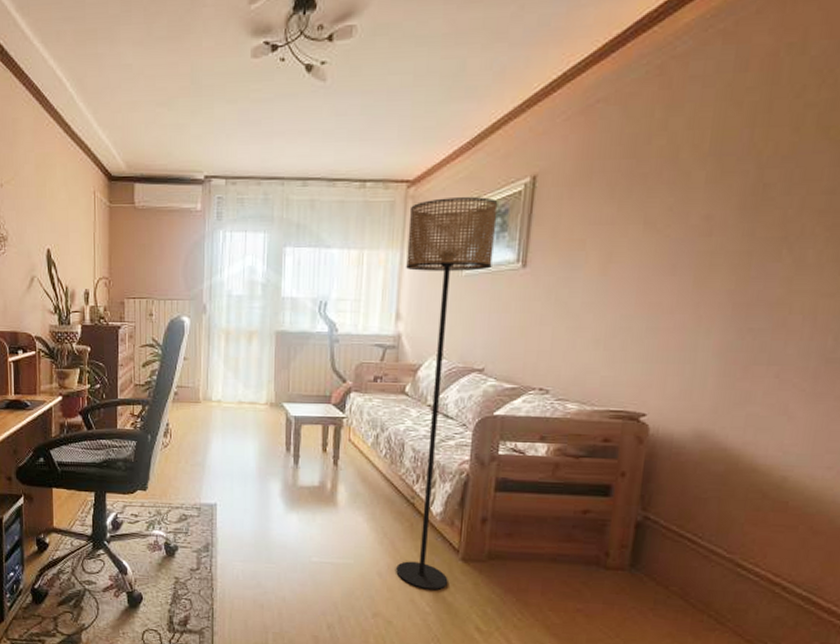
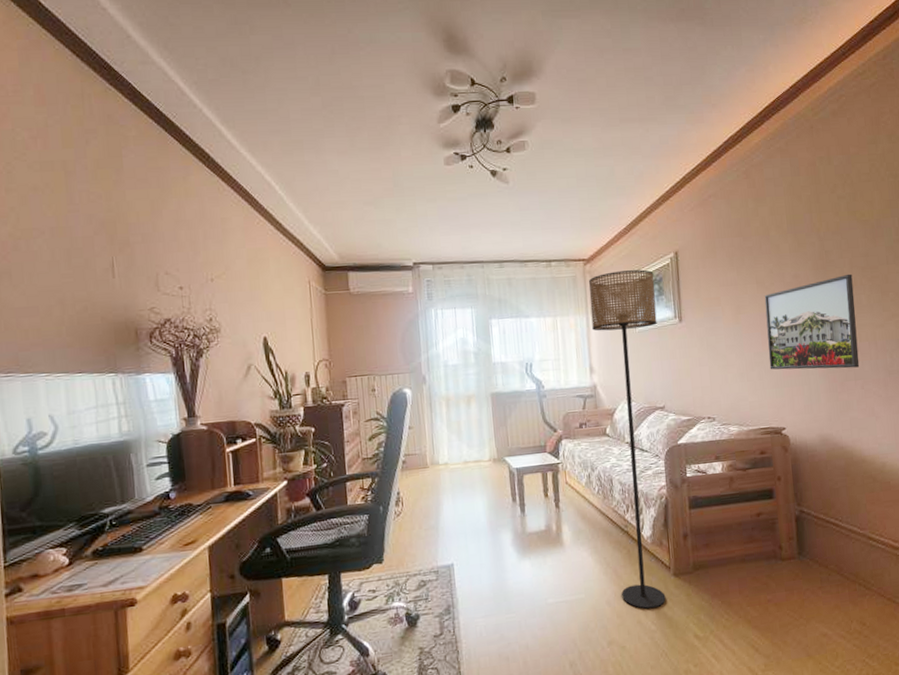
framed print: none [639,218,800,349] -> present [764,273,860,370]

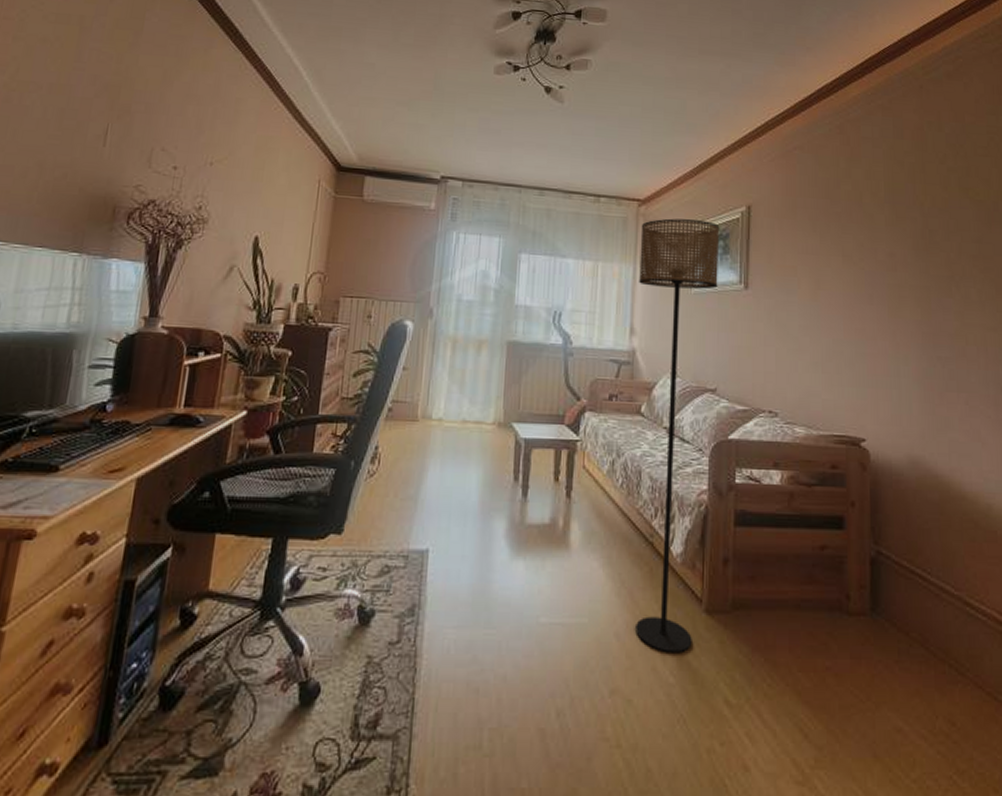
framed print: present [764,273,860,370] -> none [851,260,964,377]

